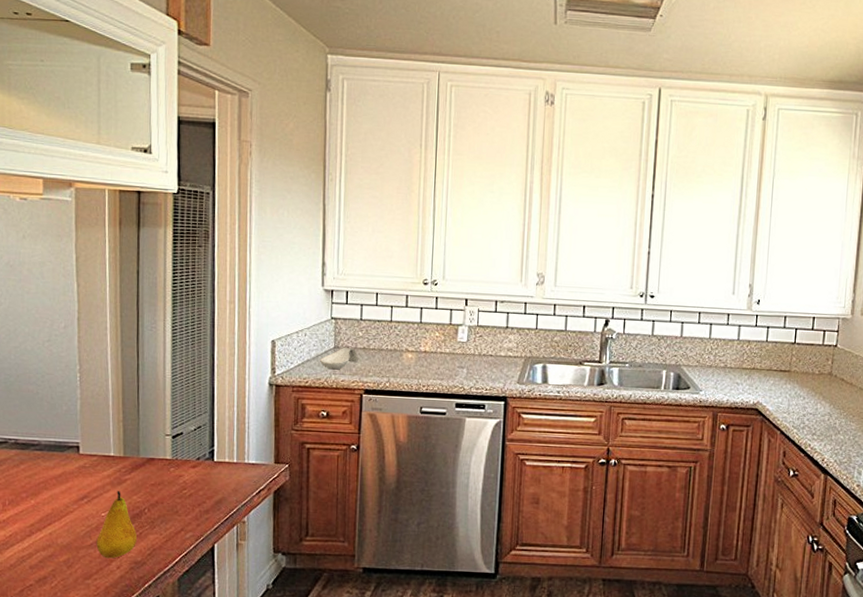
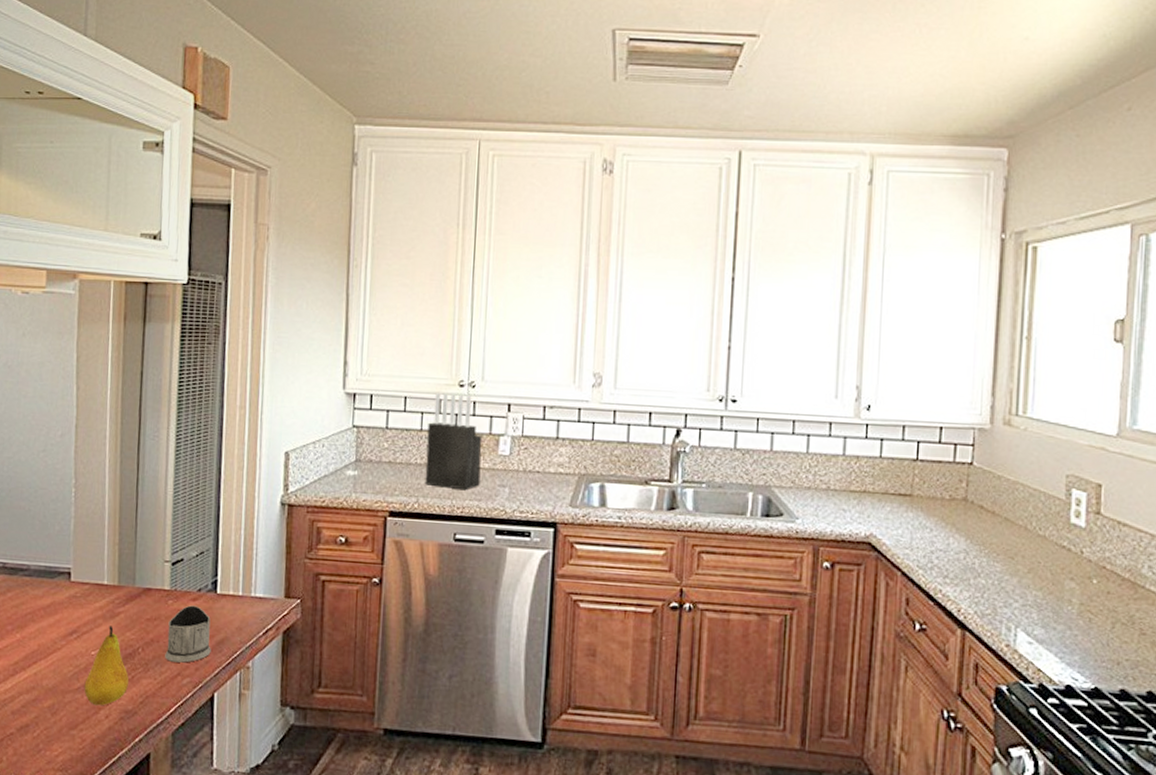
tea glass holder: none [169,471,211,520] -> present [165,605,211,663]
spoon rest: present [319,347,358,370] -> none [338,460,383,487]
knife block: none [395,290,444,372] -> present [425,393,483,491]

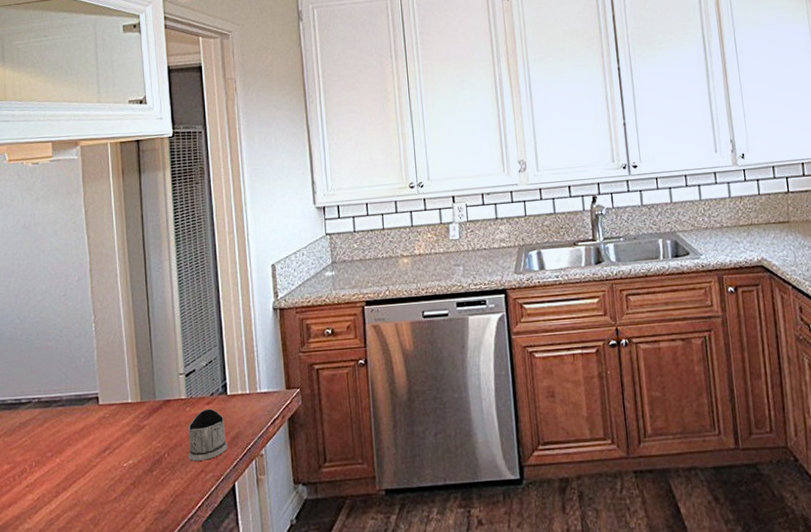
fruit: present [84,626,129,706] -> none [120,438,159,511]
knife block: present [425,393,483,491] -> none [388,194,438,274]

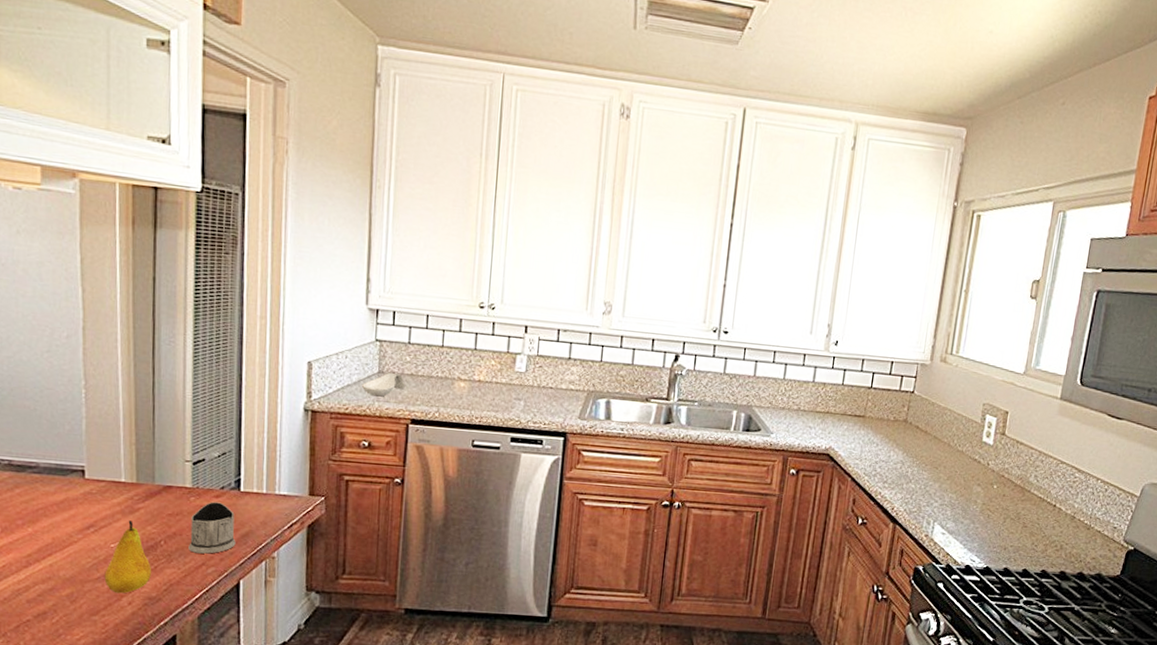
fruit: none [120,438,159,511] -> present [104,520,151,594]
spoon rest: none [319,261,356,286] -> present [361,372,405,397]

